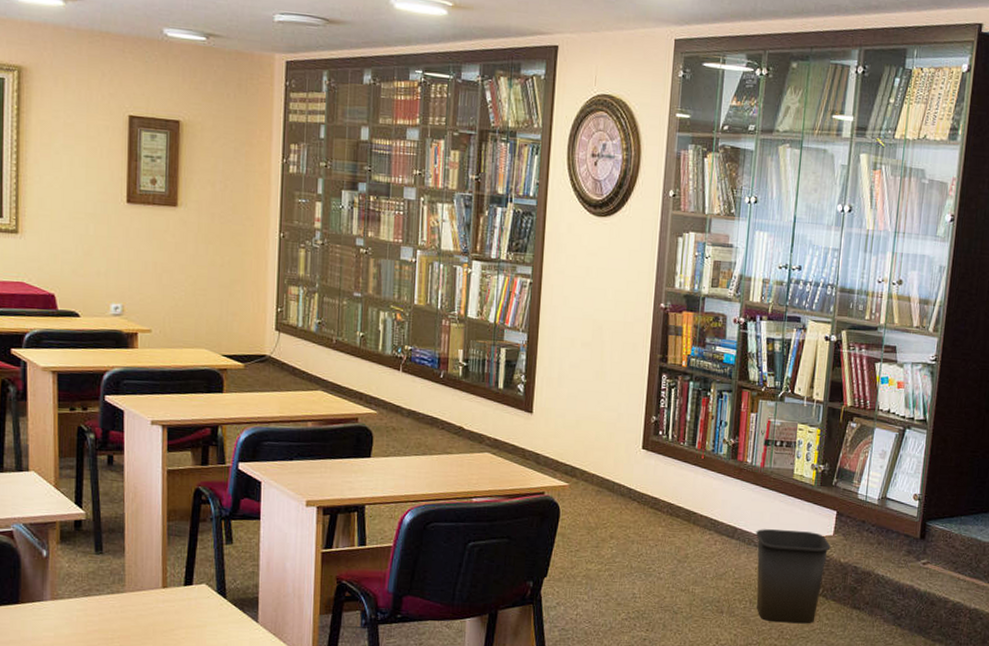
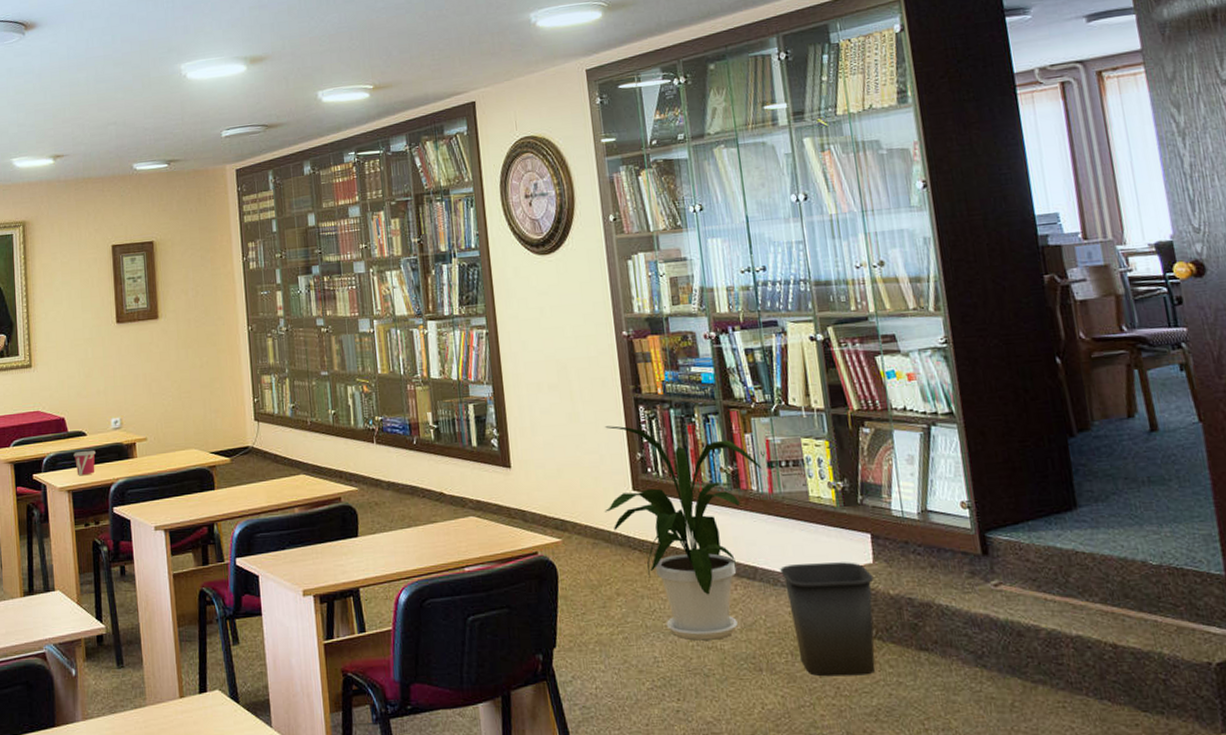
cup: none [62,332,91,359] -> present [73,450,97,476]
house plant: none [612,388,760,584] -> present [604,426,763,641]

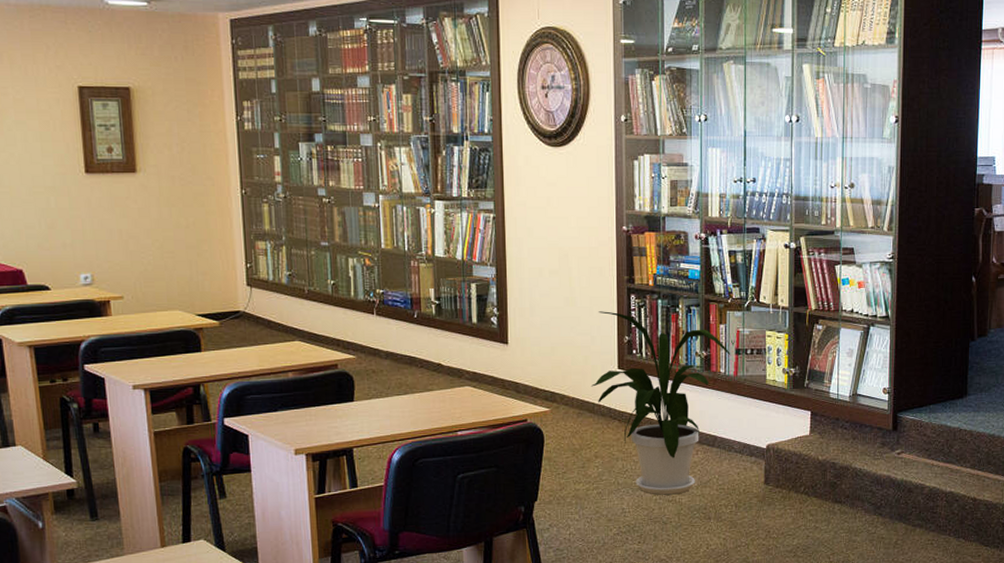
cup: present [73,450,97,476] -> none [34,305,63,332]
waste bin: present [780,562,876,677] -> none [735,433,808,523]

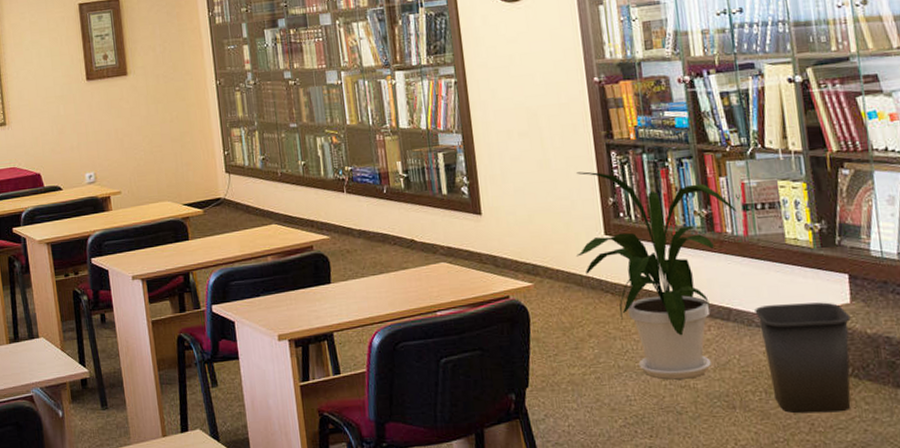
waste bin: none [735,433,808,523] -> present [755,302,851,414]

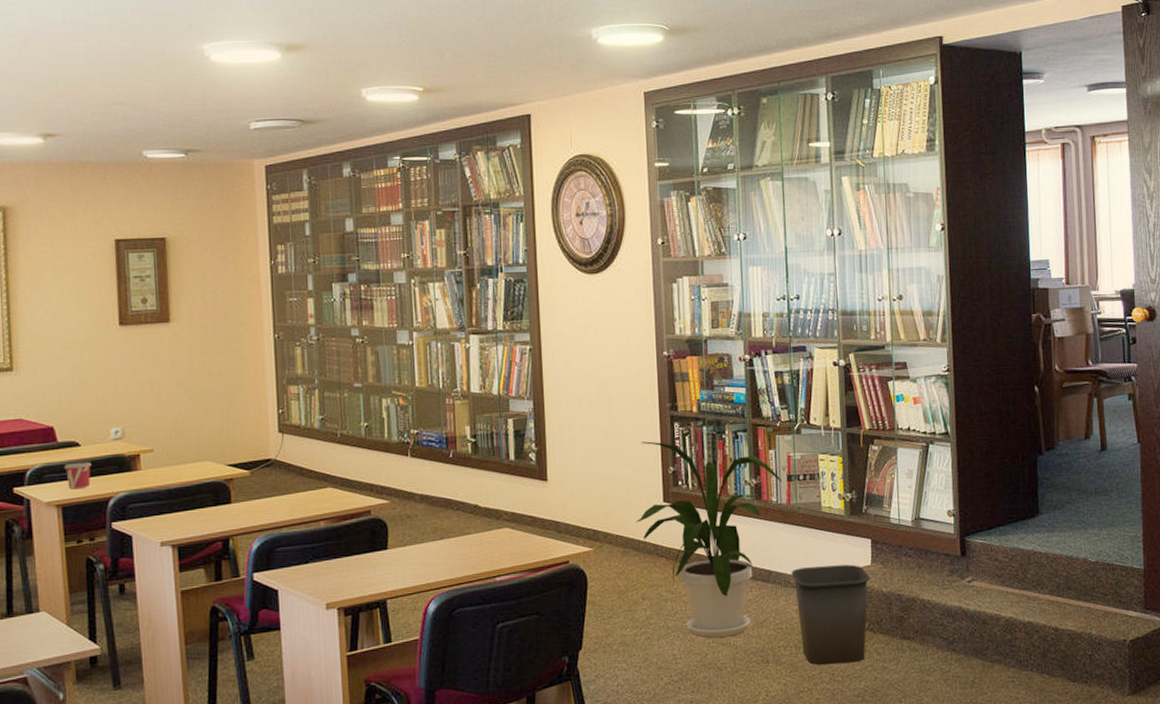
cup: none [50,203,73,229] -> present [64,461,93,490]

